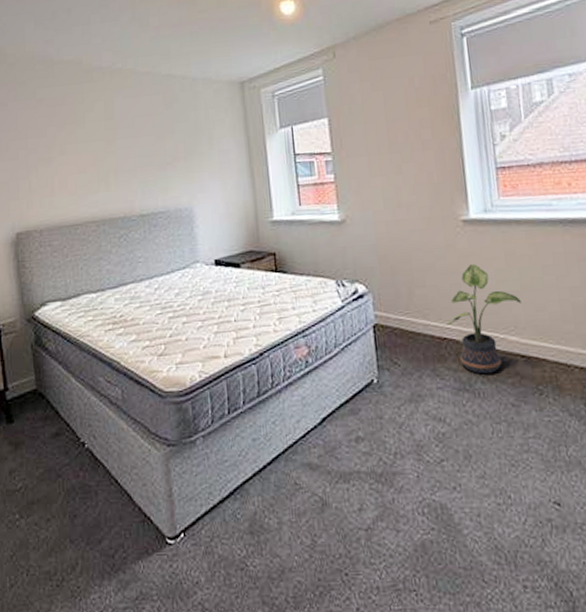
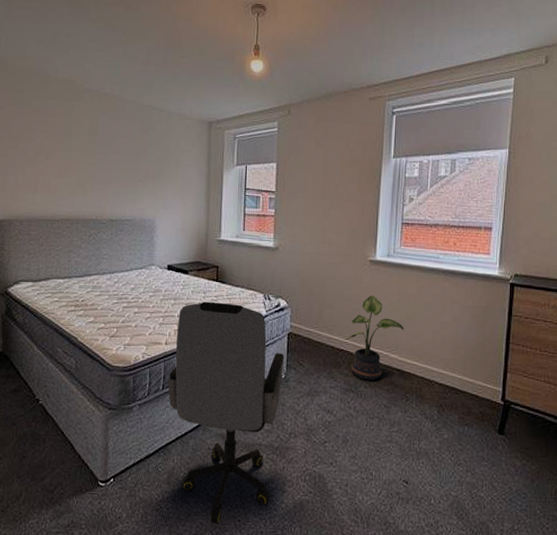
office chair: none [233,297,383,581] -> present [167,301,284,524]

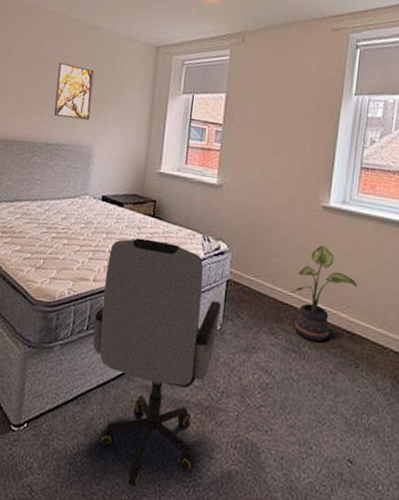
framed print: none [115,142,152,195] -> present [54,62,95,120]

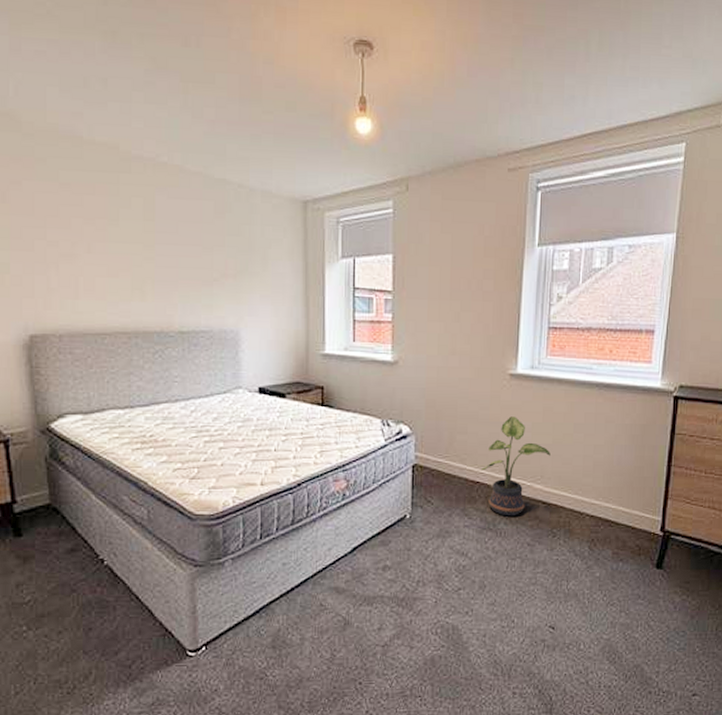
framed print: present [54,62,95,120] -> none [182,229,231,299]
office chair: present [92,238,221,487] -> none [266,431,408,689]

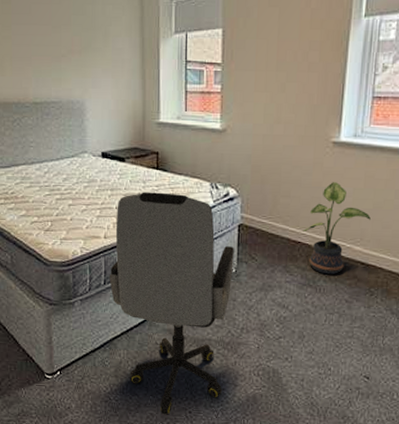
office chair: none [266,431,408,689] -> present [109,192,234,415]

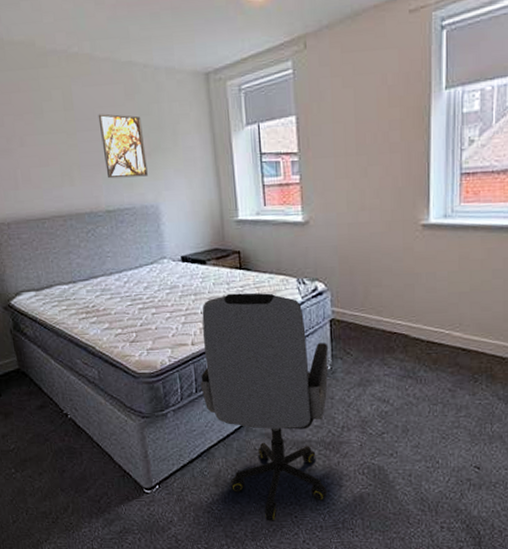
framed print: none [34,10,77,73] -> present [98,114,148,179]
potted plant: present [303,182,371,275] -> none [398,267,468,364]

